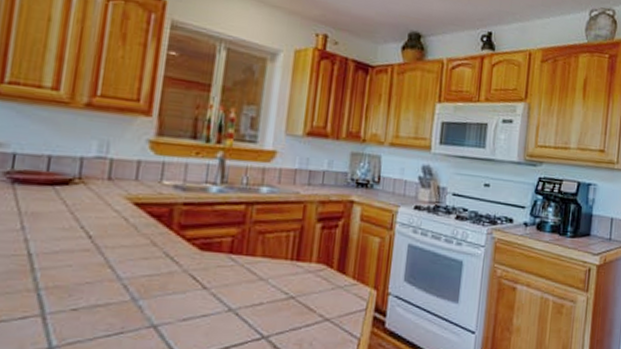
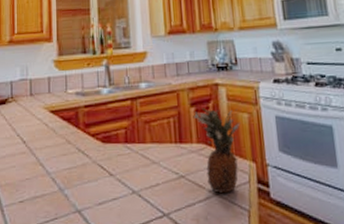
fruit: none [317,226,370,320] -> present [193,108,240,194]

